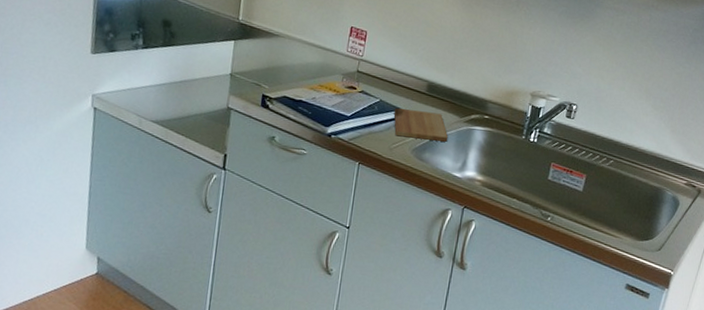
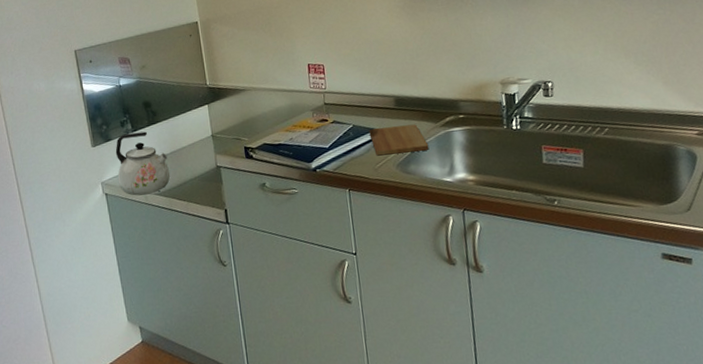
kettle: none [112,48,176,120] -> present [115,131,171,196]

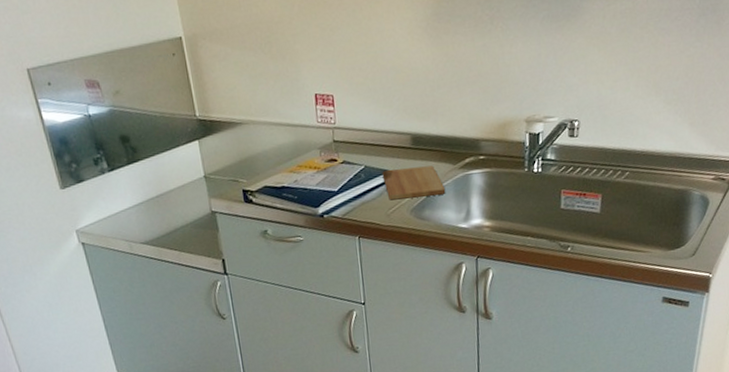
kettle: present [115,131,171,196] -> none [89,171,158,245]

